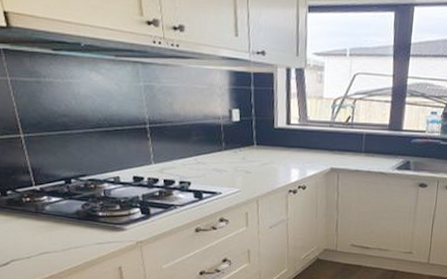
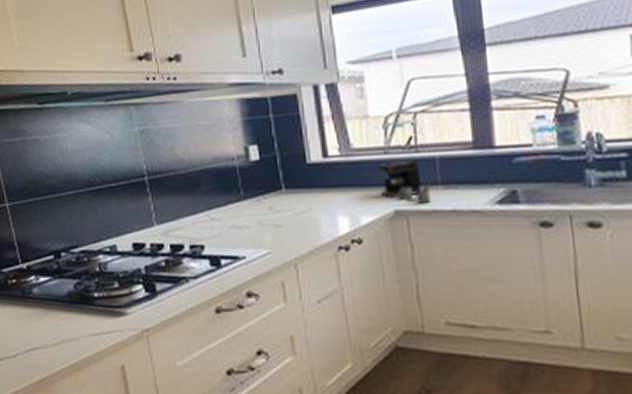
coffee maker: none [323,132,357,165] -> present [378,159,432,203]

